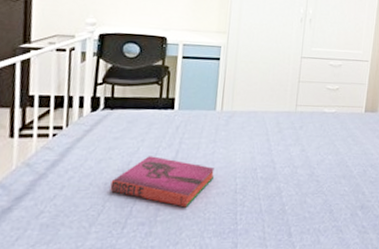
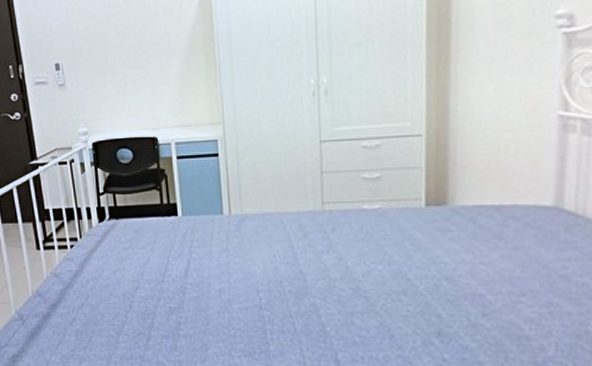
hardback book: present [110,156,215,208] -> none [129,266,234,322]

